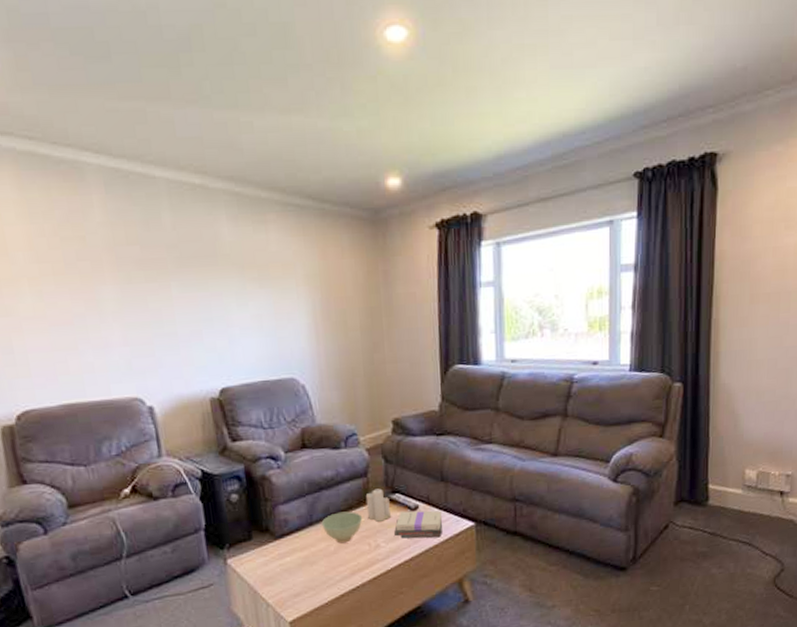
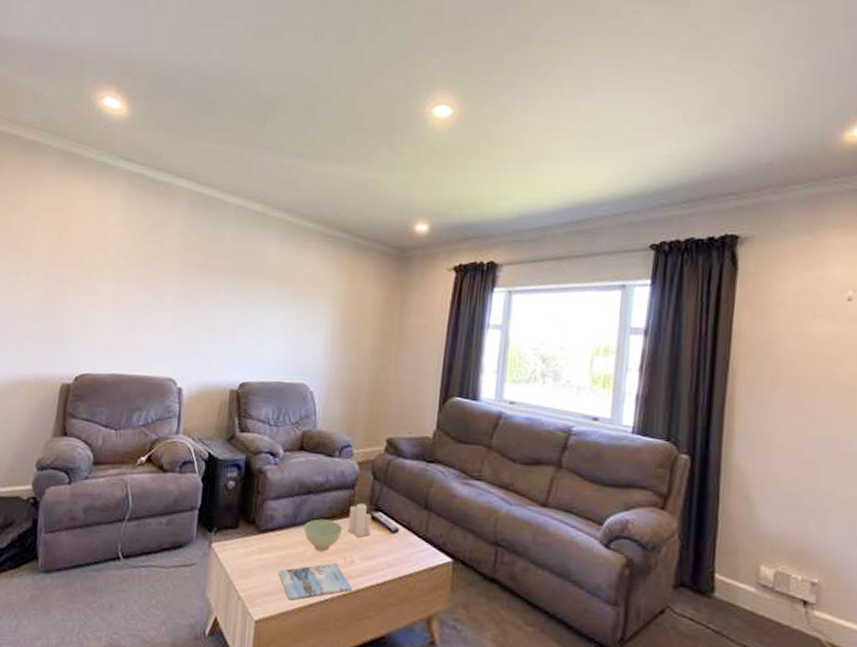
magazine: none [304,550,383,596] -> present [278,562,353,601]
books: present [394,510,443,539] -> none [371,531,421,567]

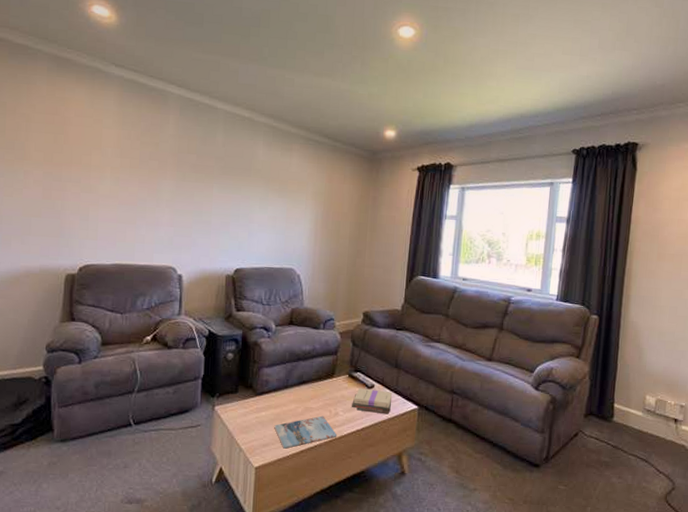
bowl: present [303,519,343,552] -> none [294,381,328,407]
candle: present [348,503,371,537] -> none [332,366,352,394]
books: none [371,531,421,567] -> present [352,388,393,415]

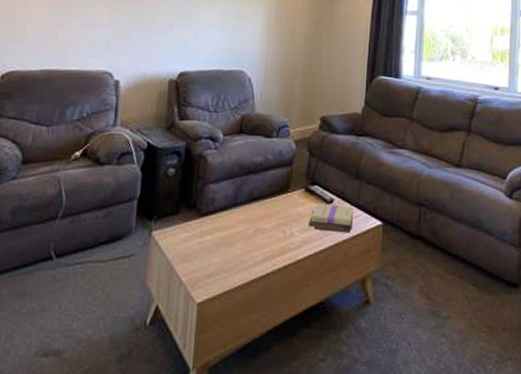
magazine: present [274,415,338,449] -> none [220,237,293,279]

